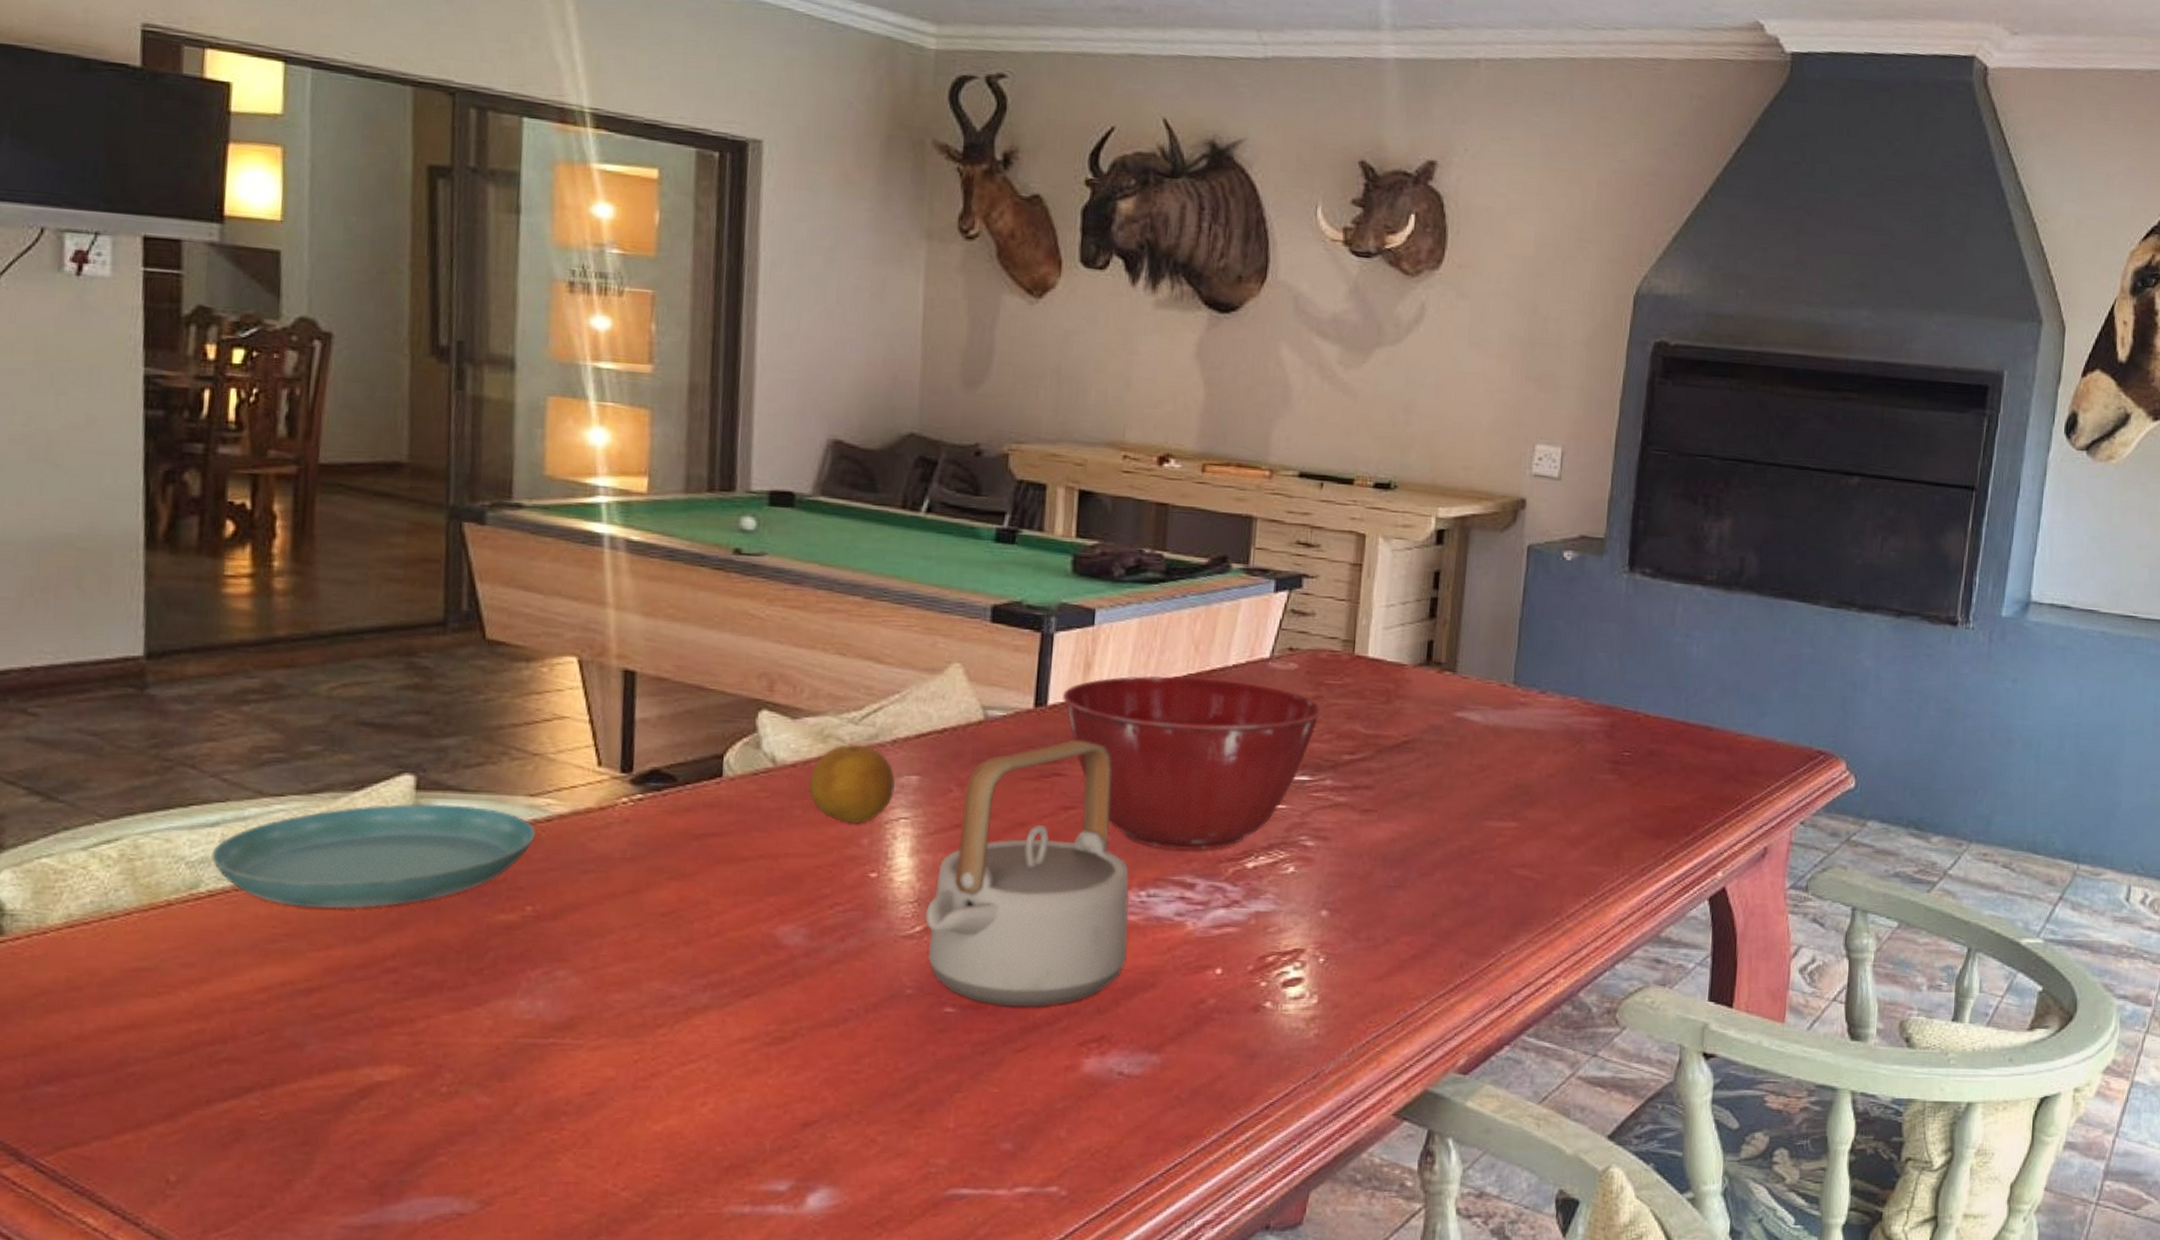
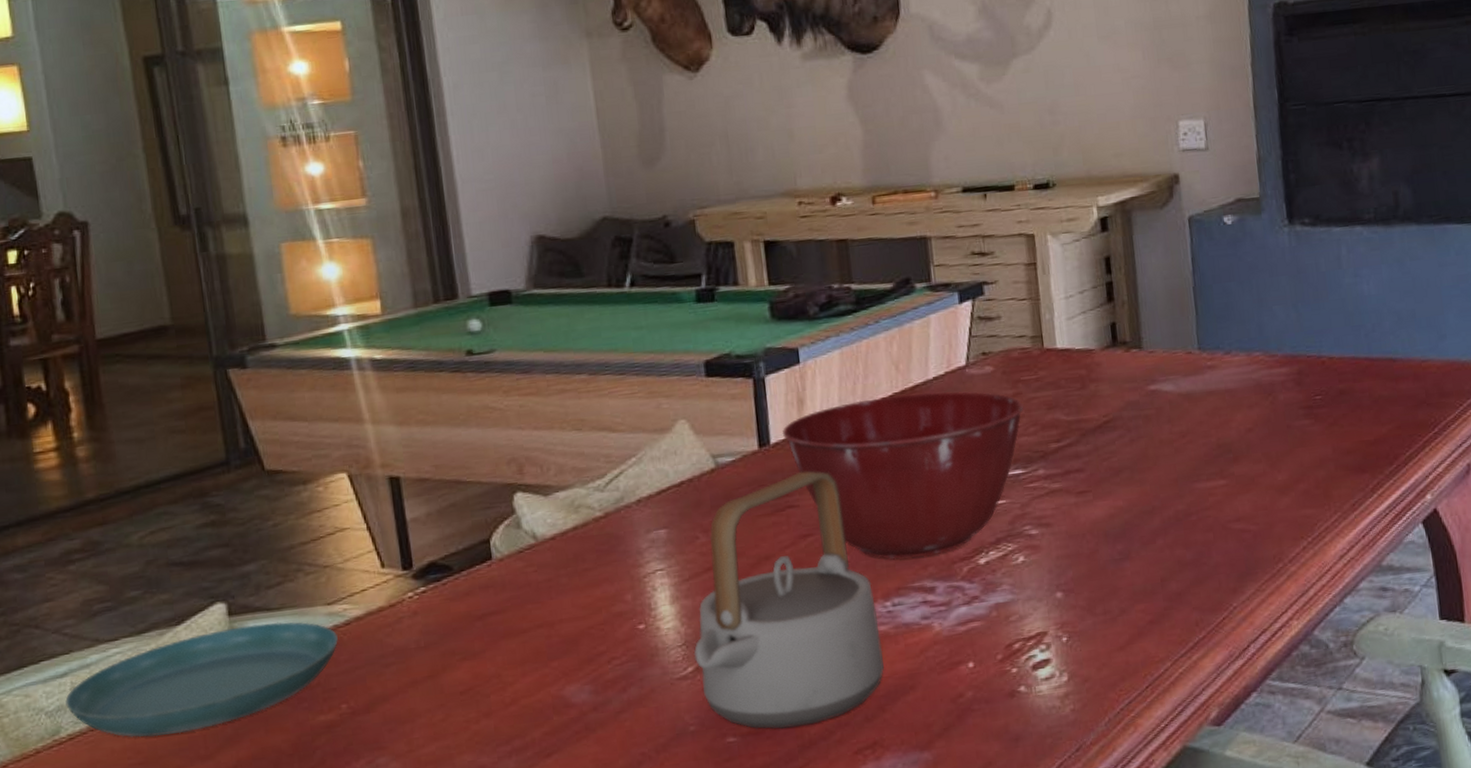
fruit: present [809,744,895,825] -> none [569,508,647,584]

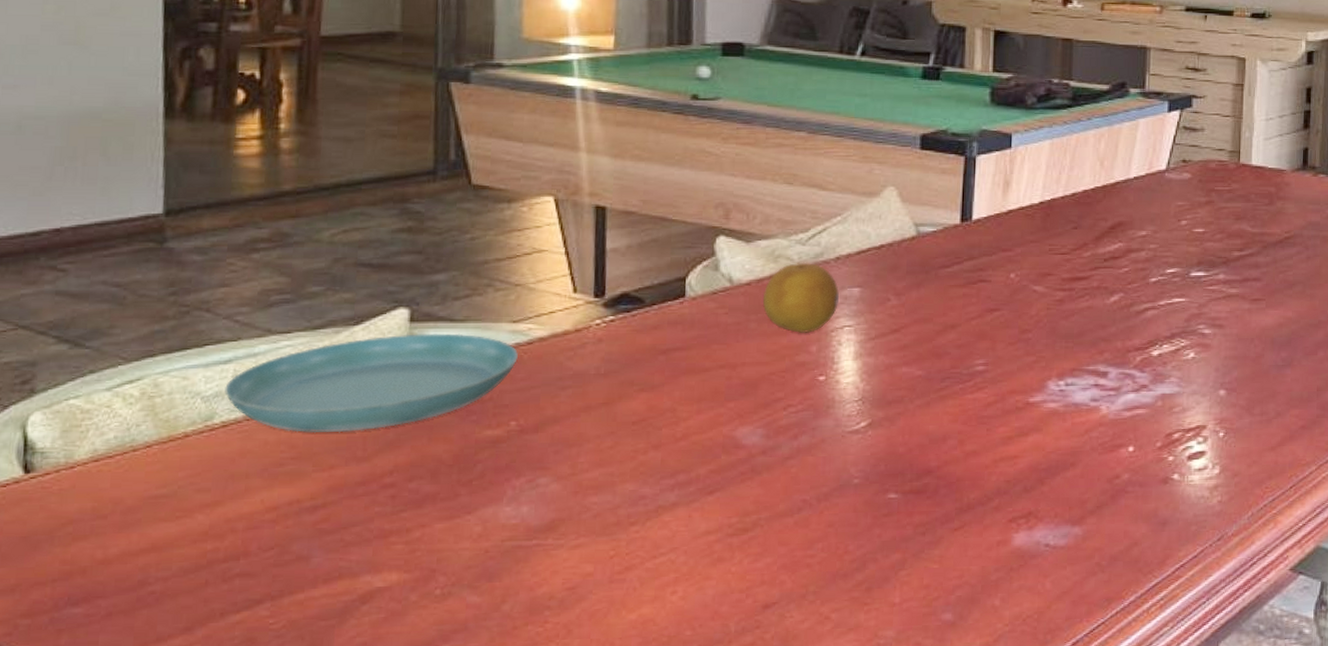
fruit: none [569,508,647,584] -> present [762,262,839,334]
teapot: present [693,471,884,729] -> none [868,249,1050,490]
mixing bowl: present [782,392,1024,559] -> none [986,190,1214,343]

